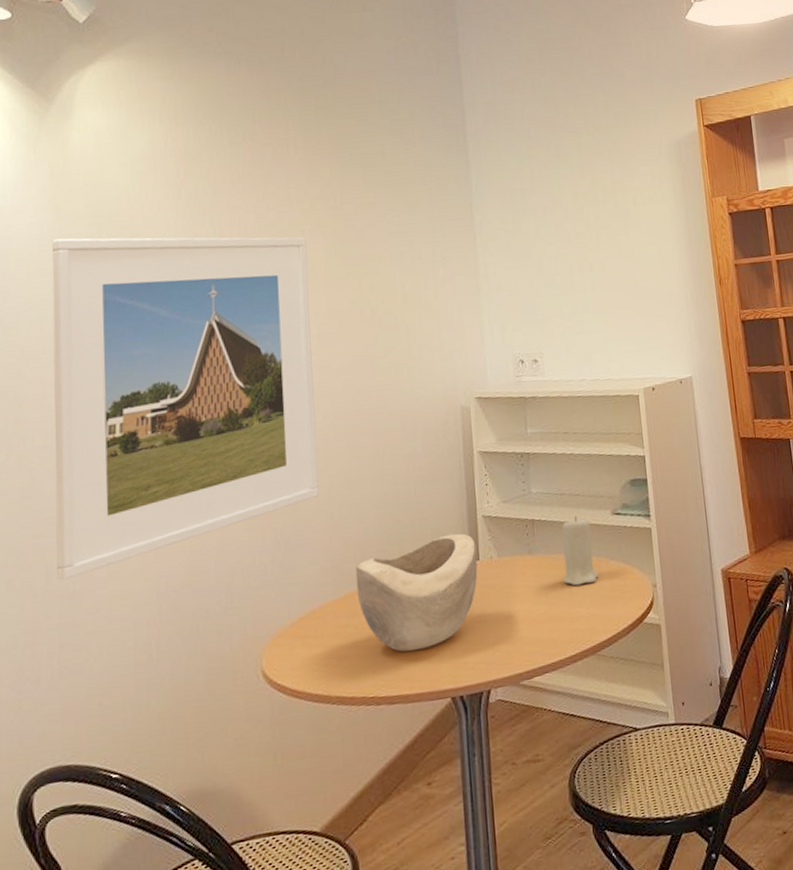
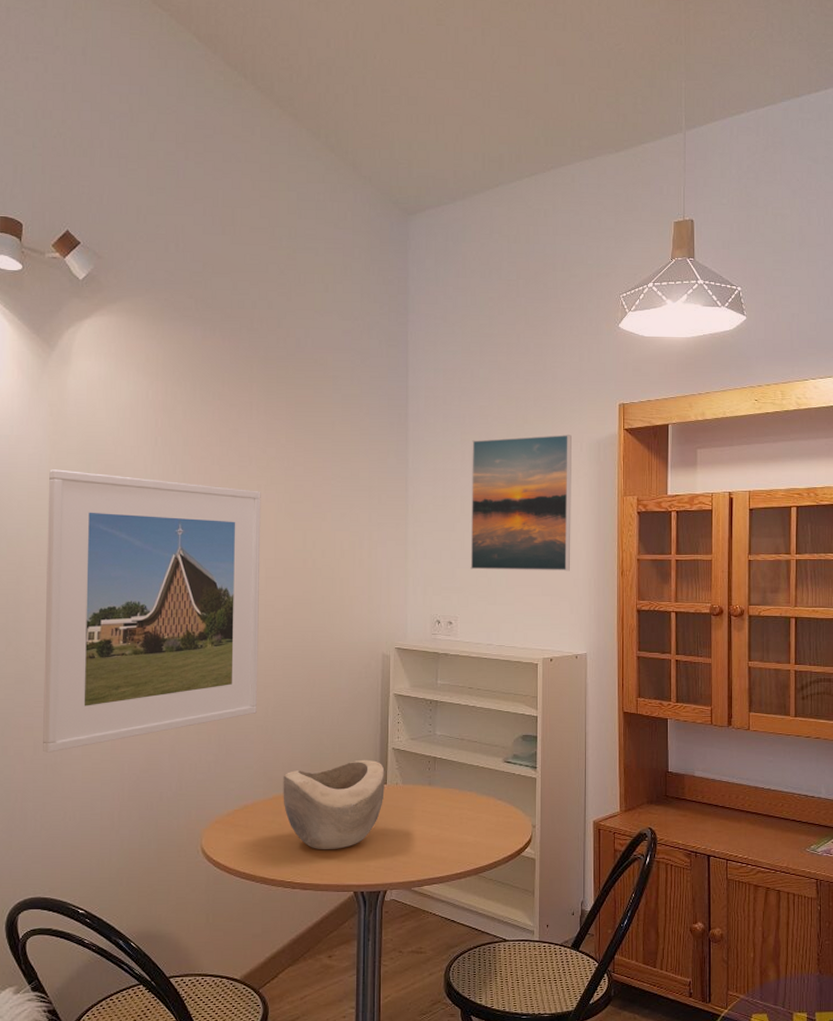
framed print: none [540,138,663,298] -> present [470,434,572,571]
candle: present [561,515,599,586] -> none [456,758,487,817]

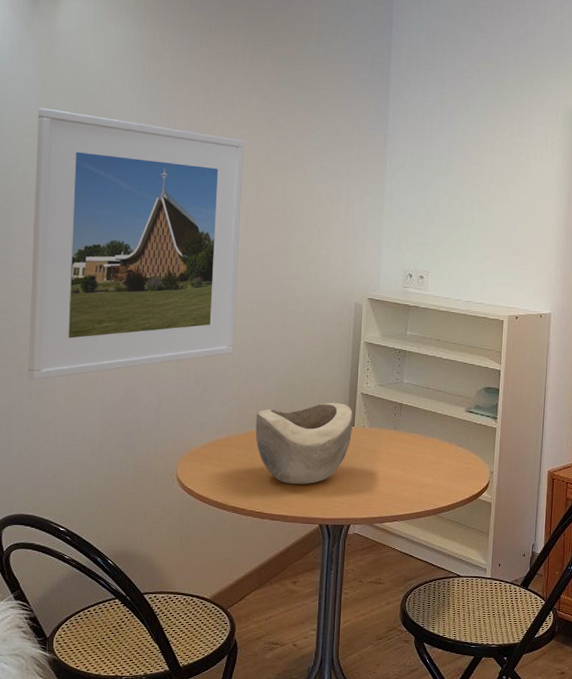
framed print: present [470,434,572,571] -> none [443,100,548,234]

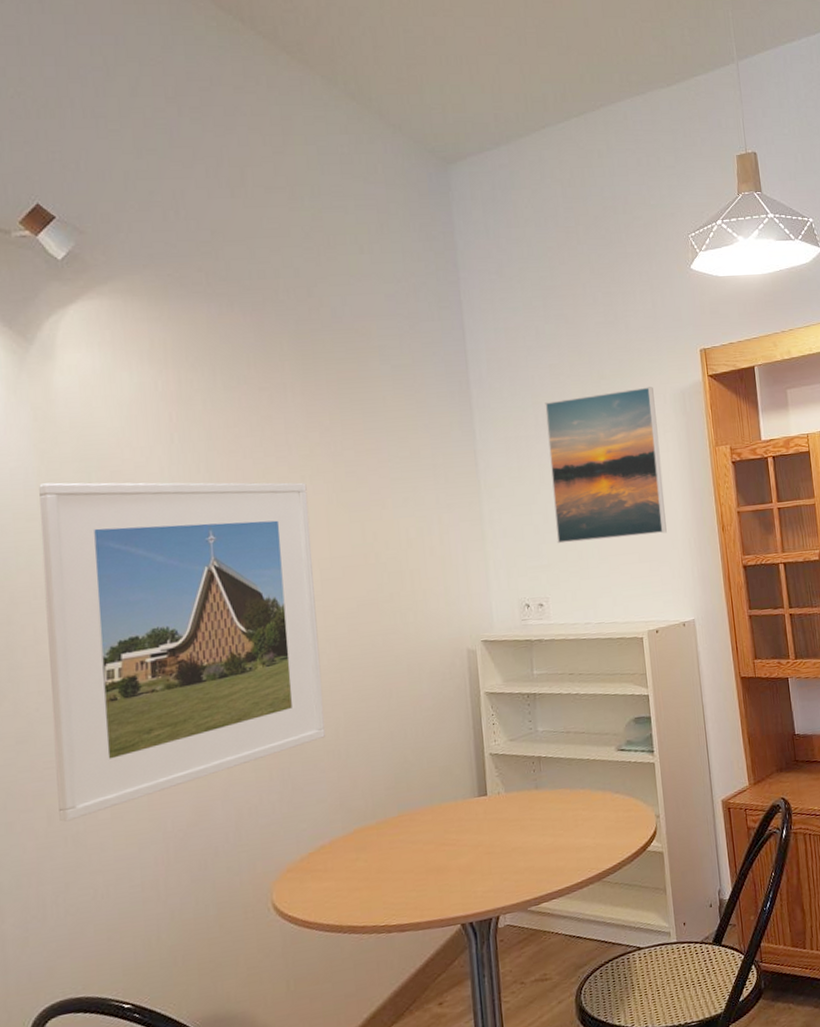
decorative bowl: present [255,402,353,484] -> none [364,770,486,883]
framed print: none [443,100,548,234] -> present [545,387,667,544]

